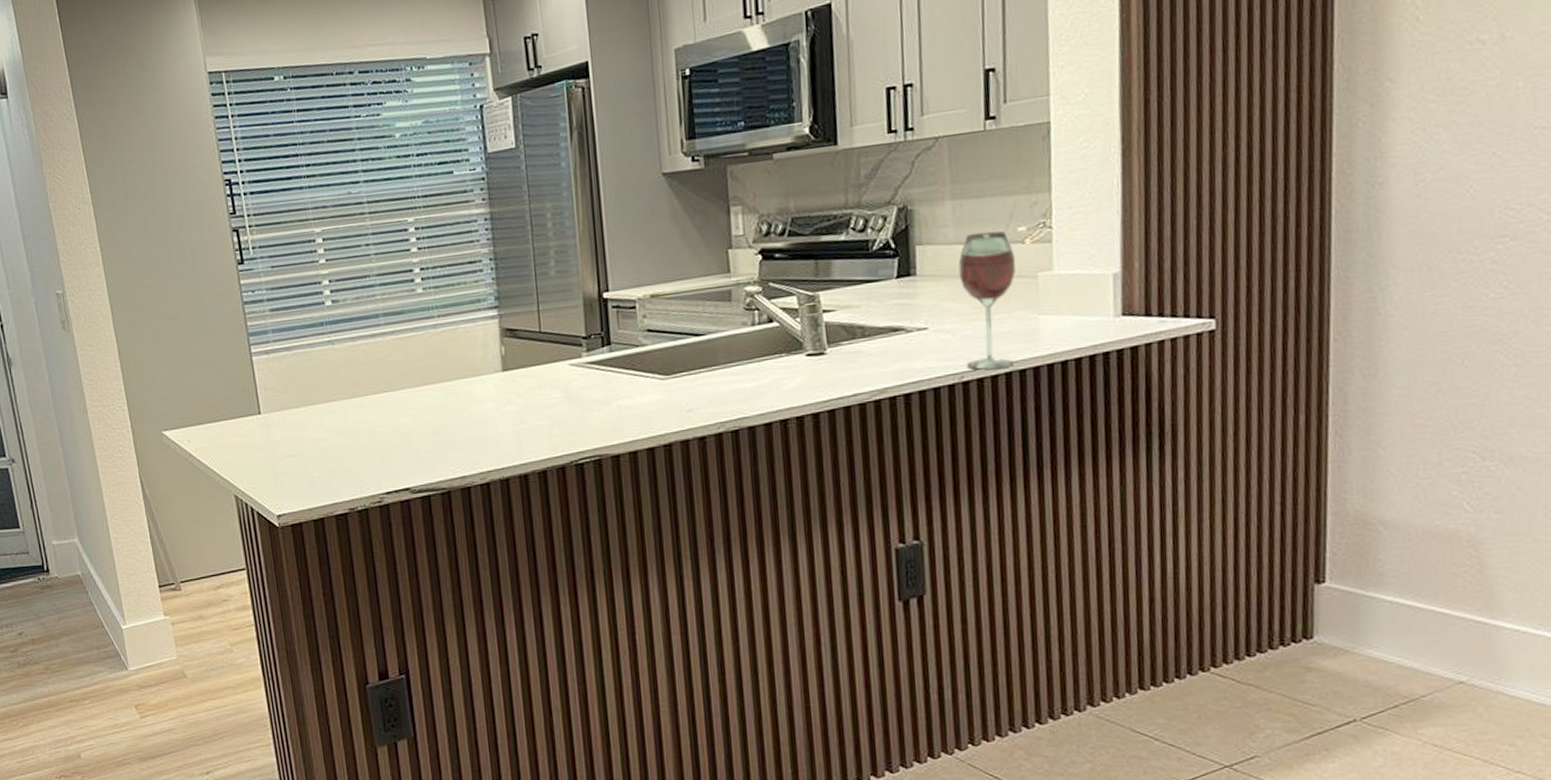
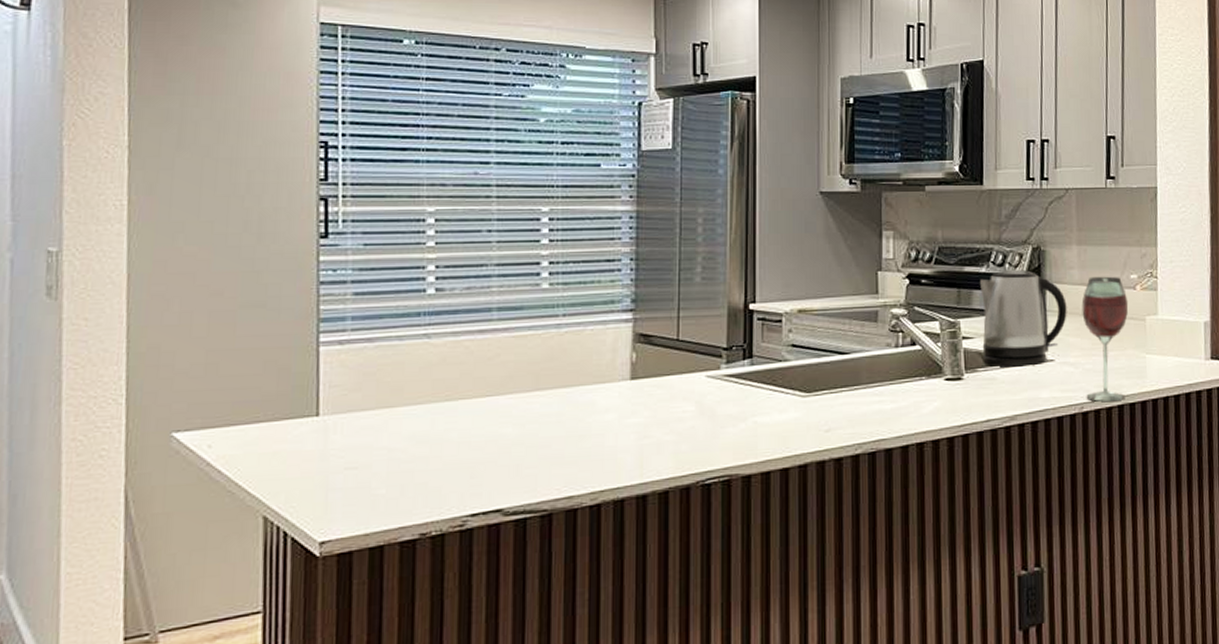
kettle: none [839,232,941,339] -> present [980,269,1067,367]

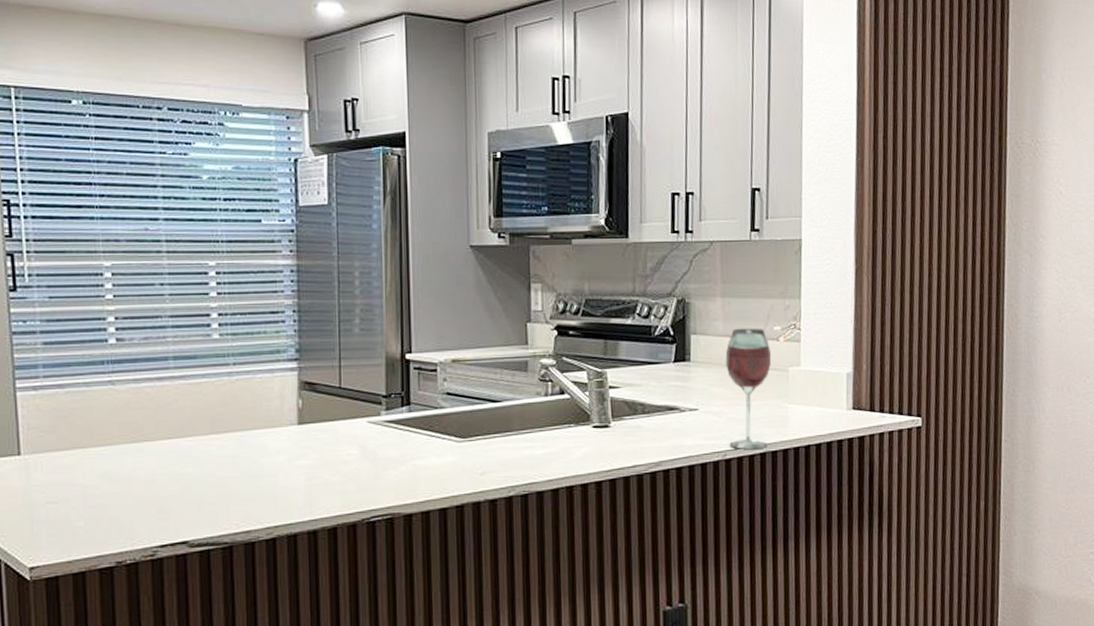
kettle: present [980,269,1067,367] -> none [626,321,711,416]

